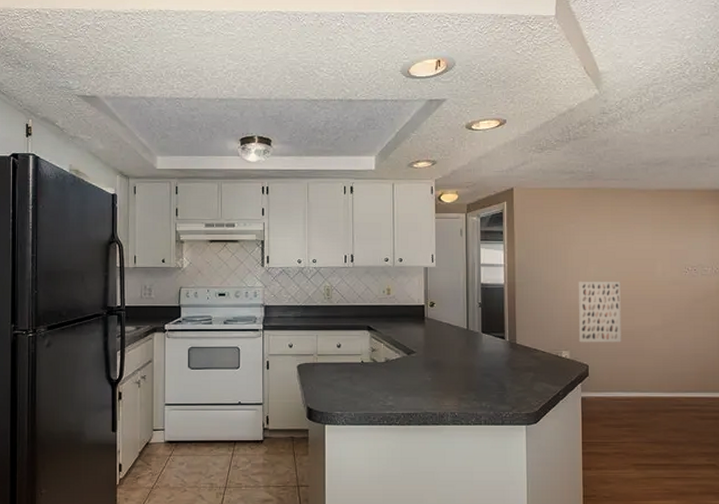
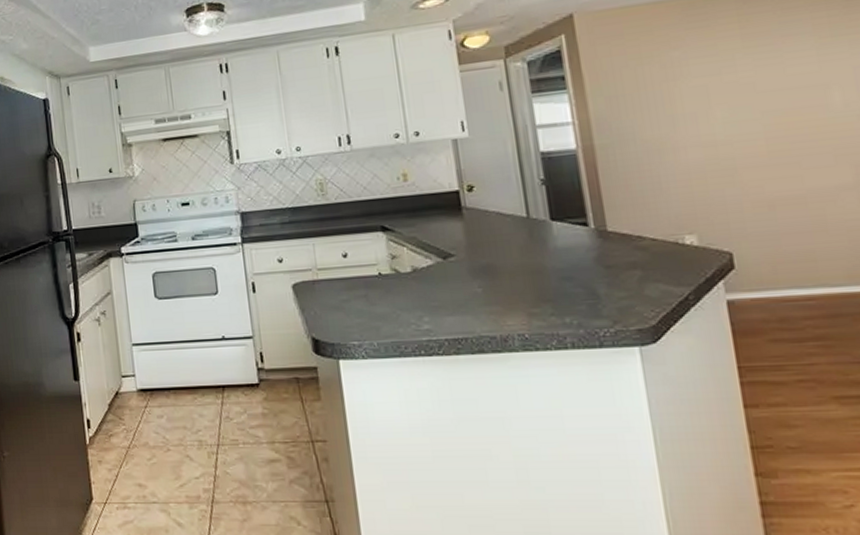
wall art: present [578,281,621,343] -> none [696,124,785,221]

